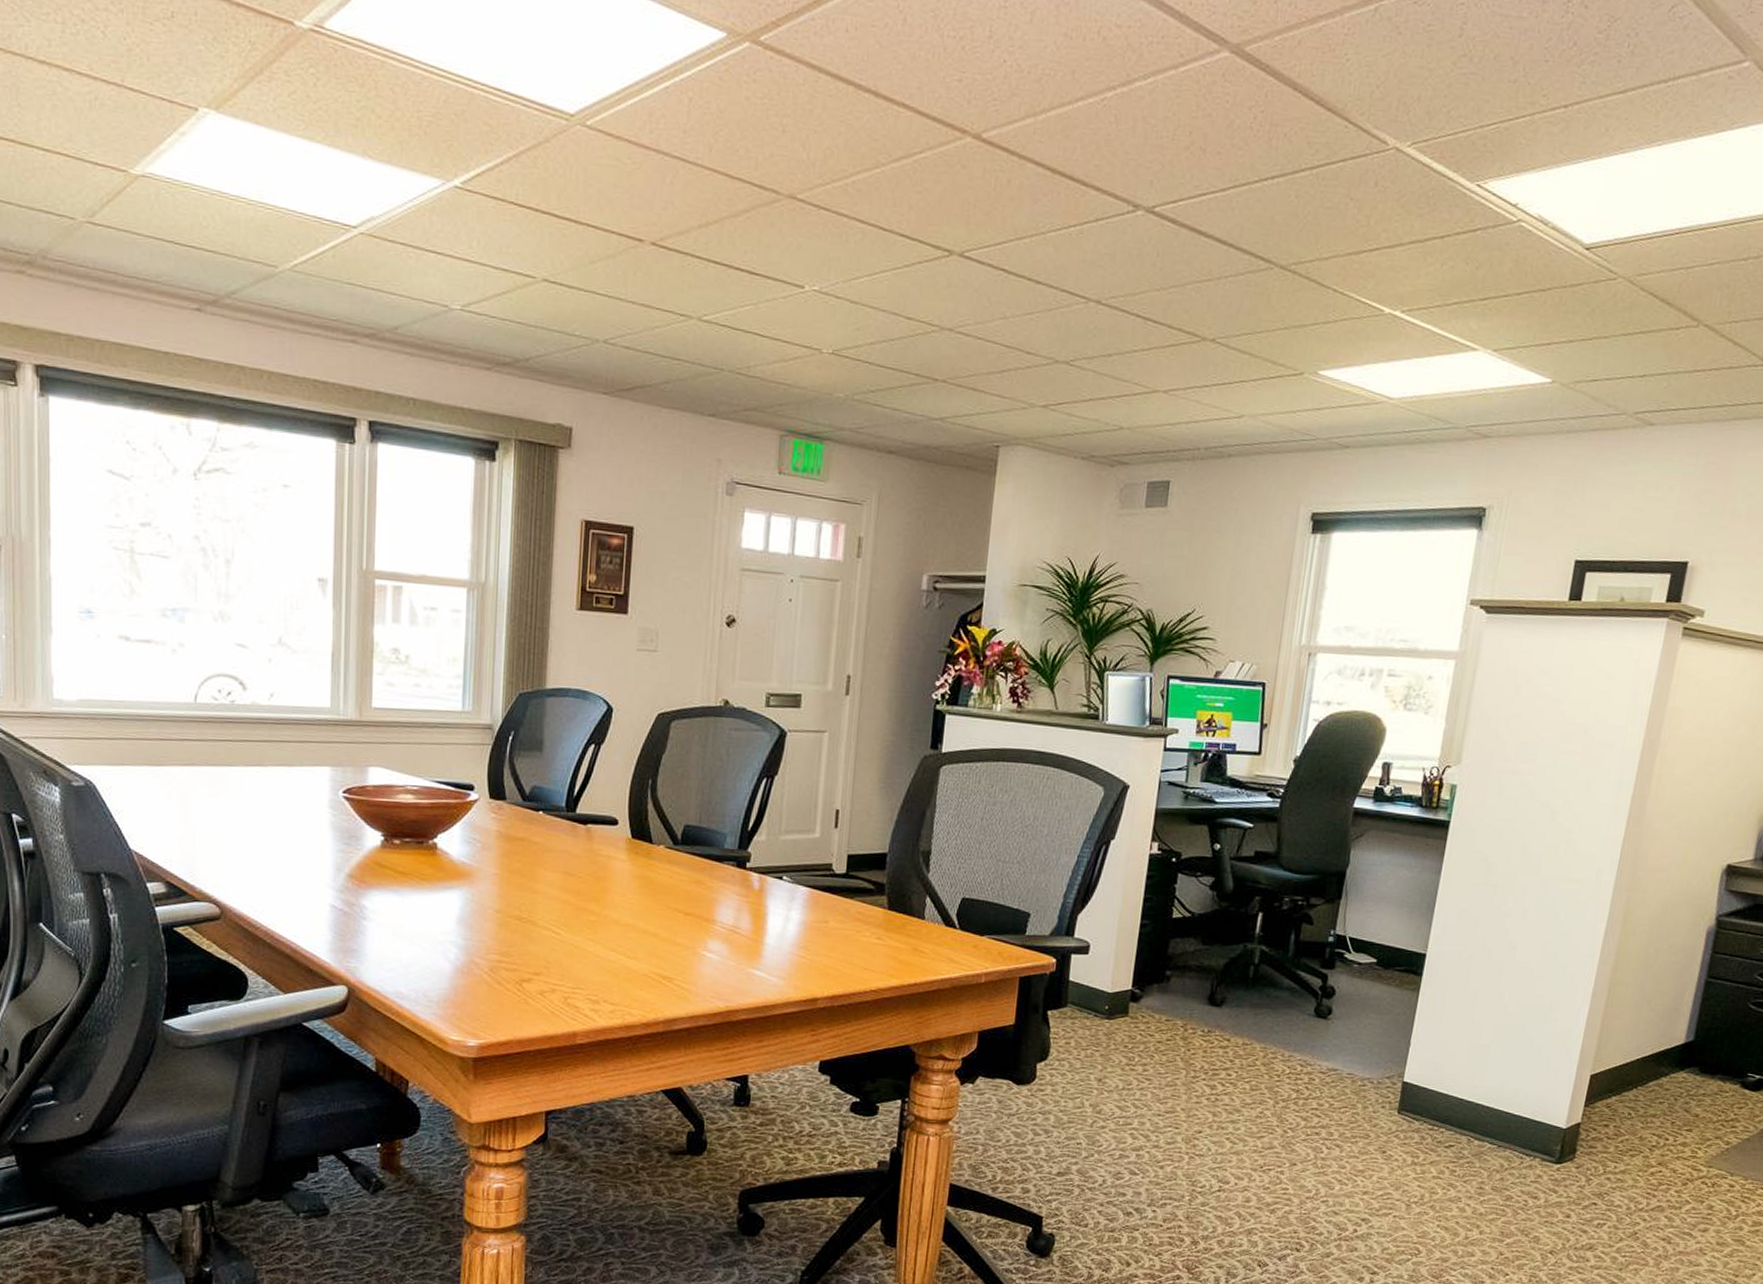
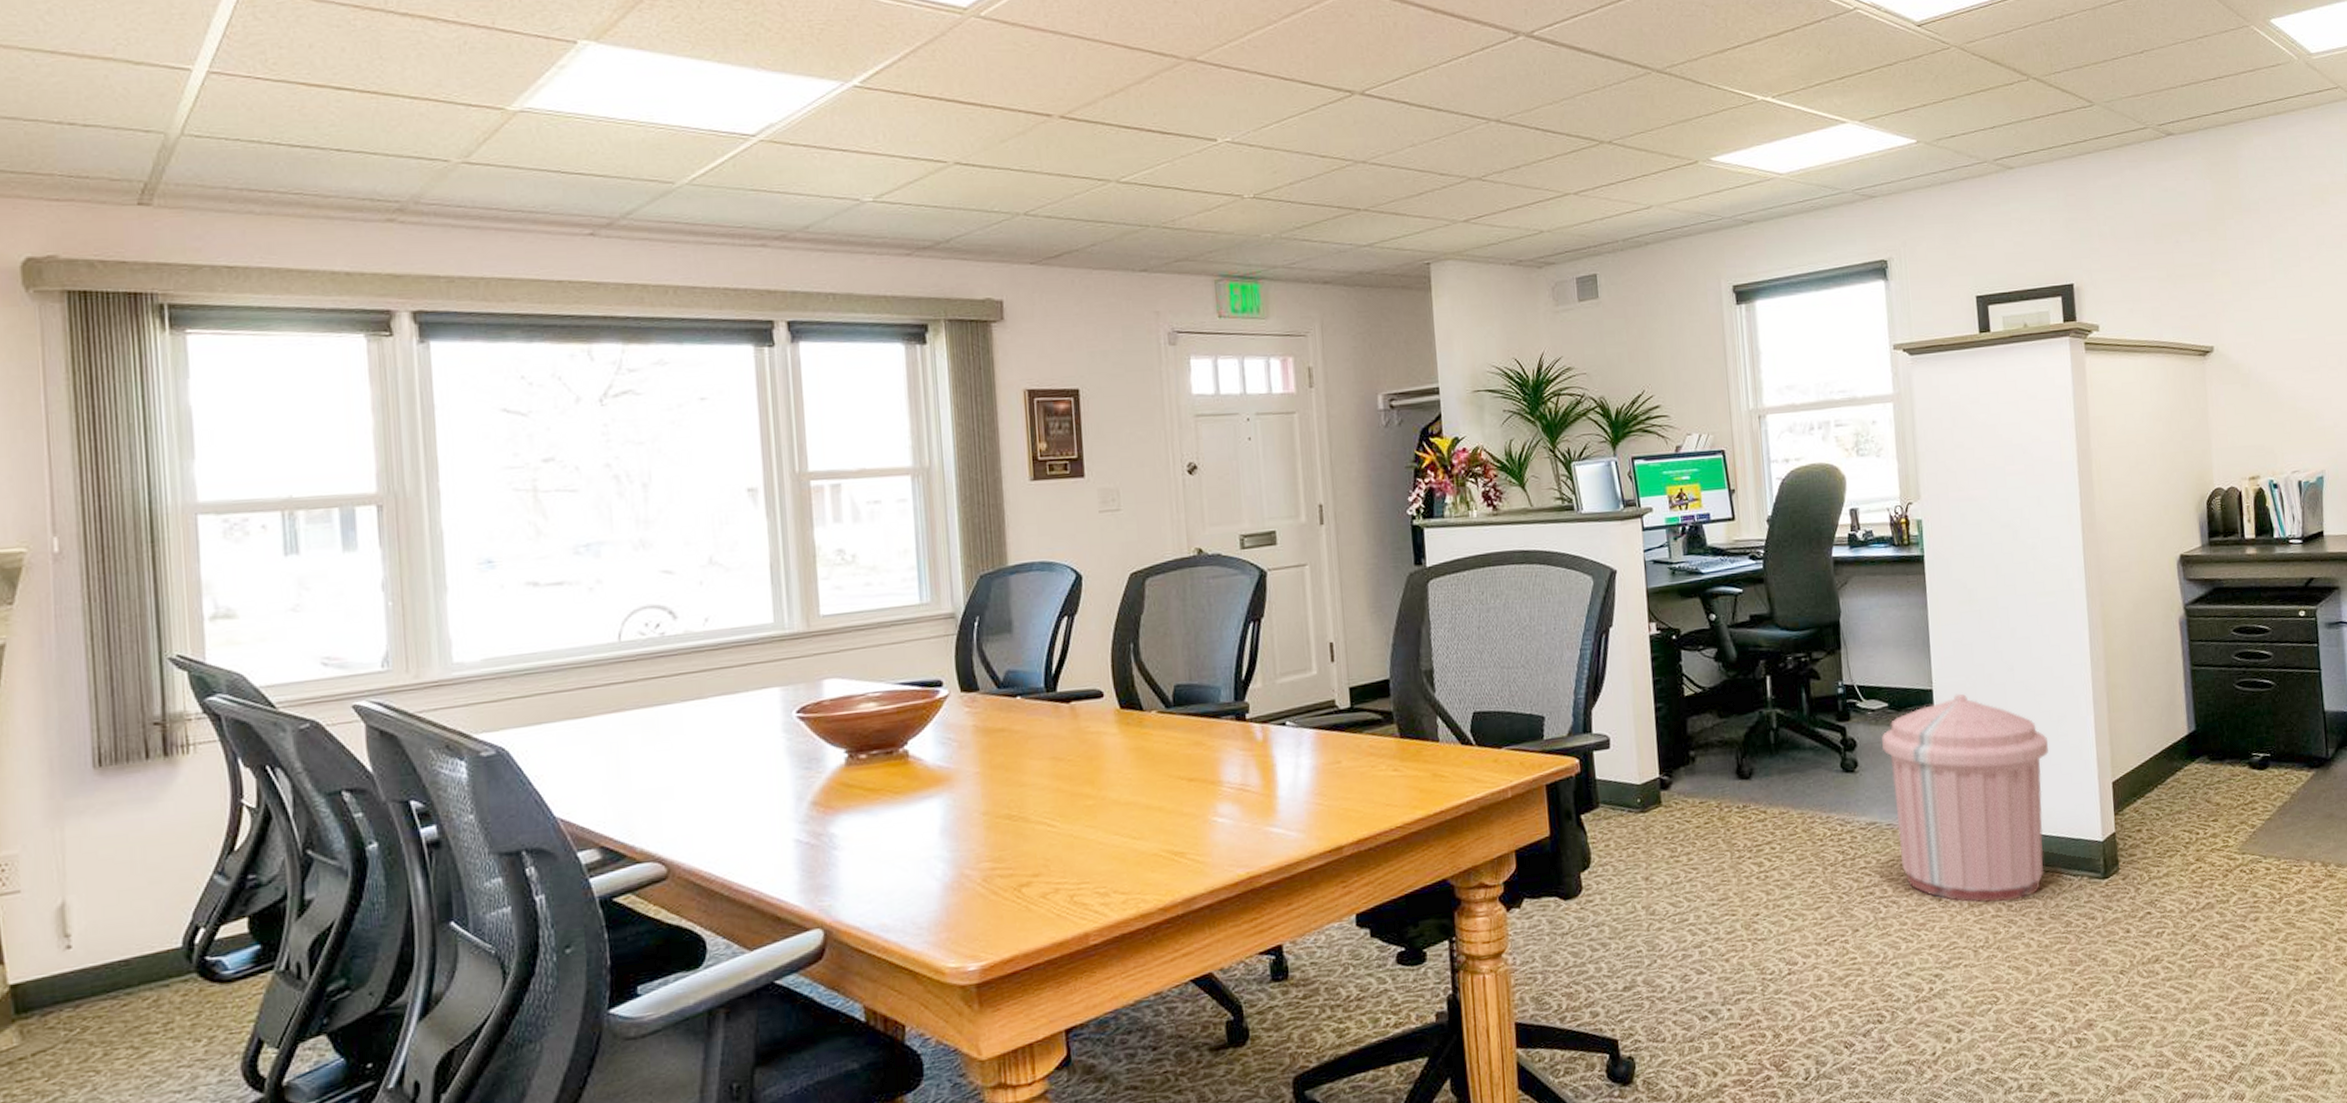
trash can: none [1353,962,1534,1166] -> present [1882,693,2049,903]

